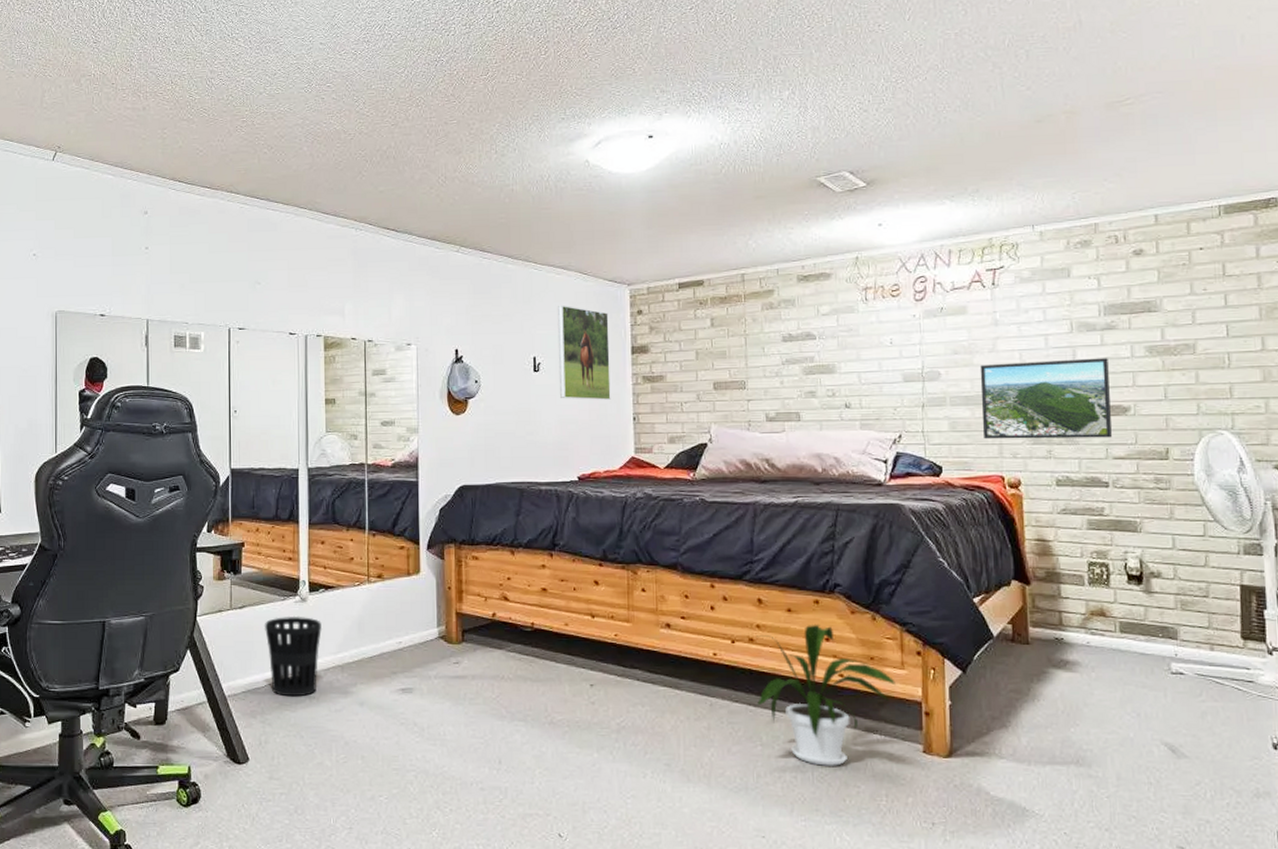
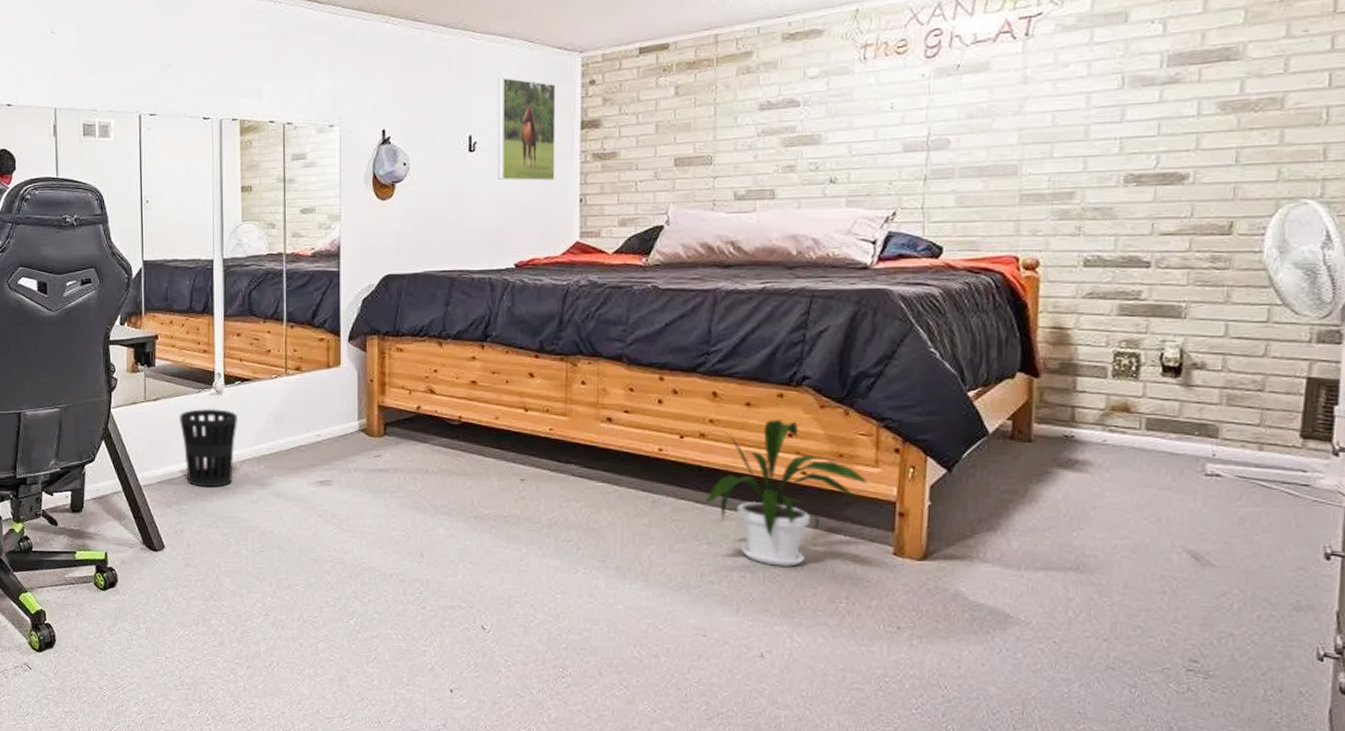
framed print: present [980,358,1112,439] -> none [997,117,1166,216]

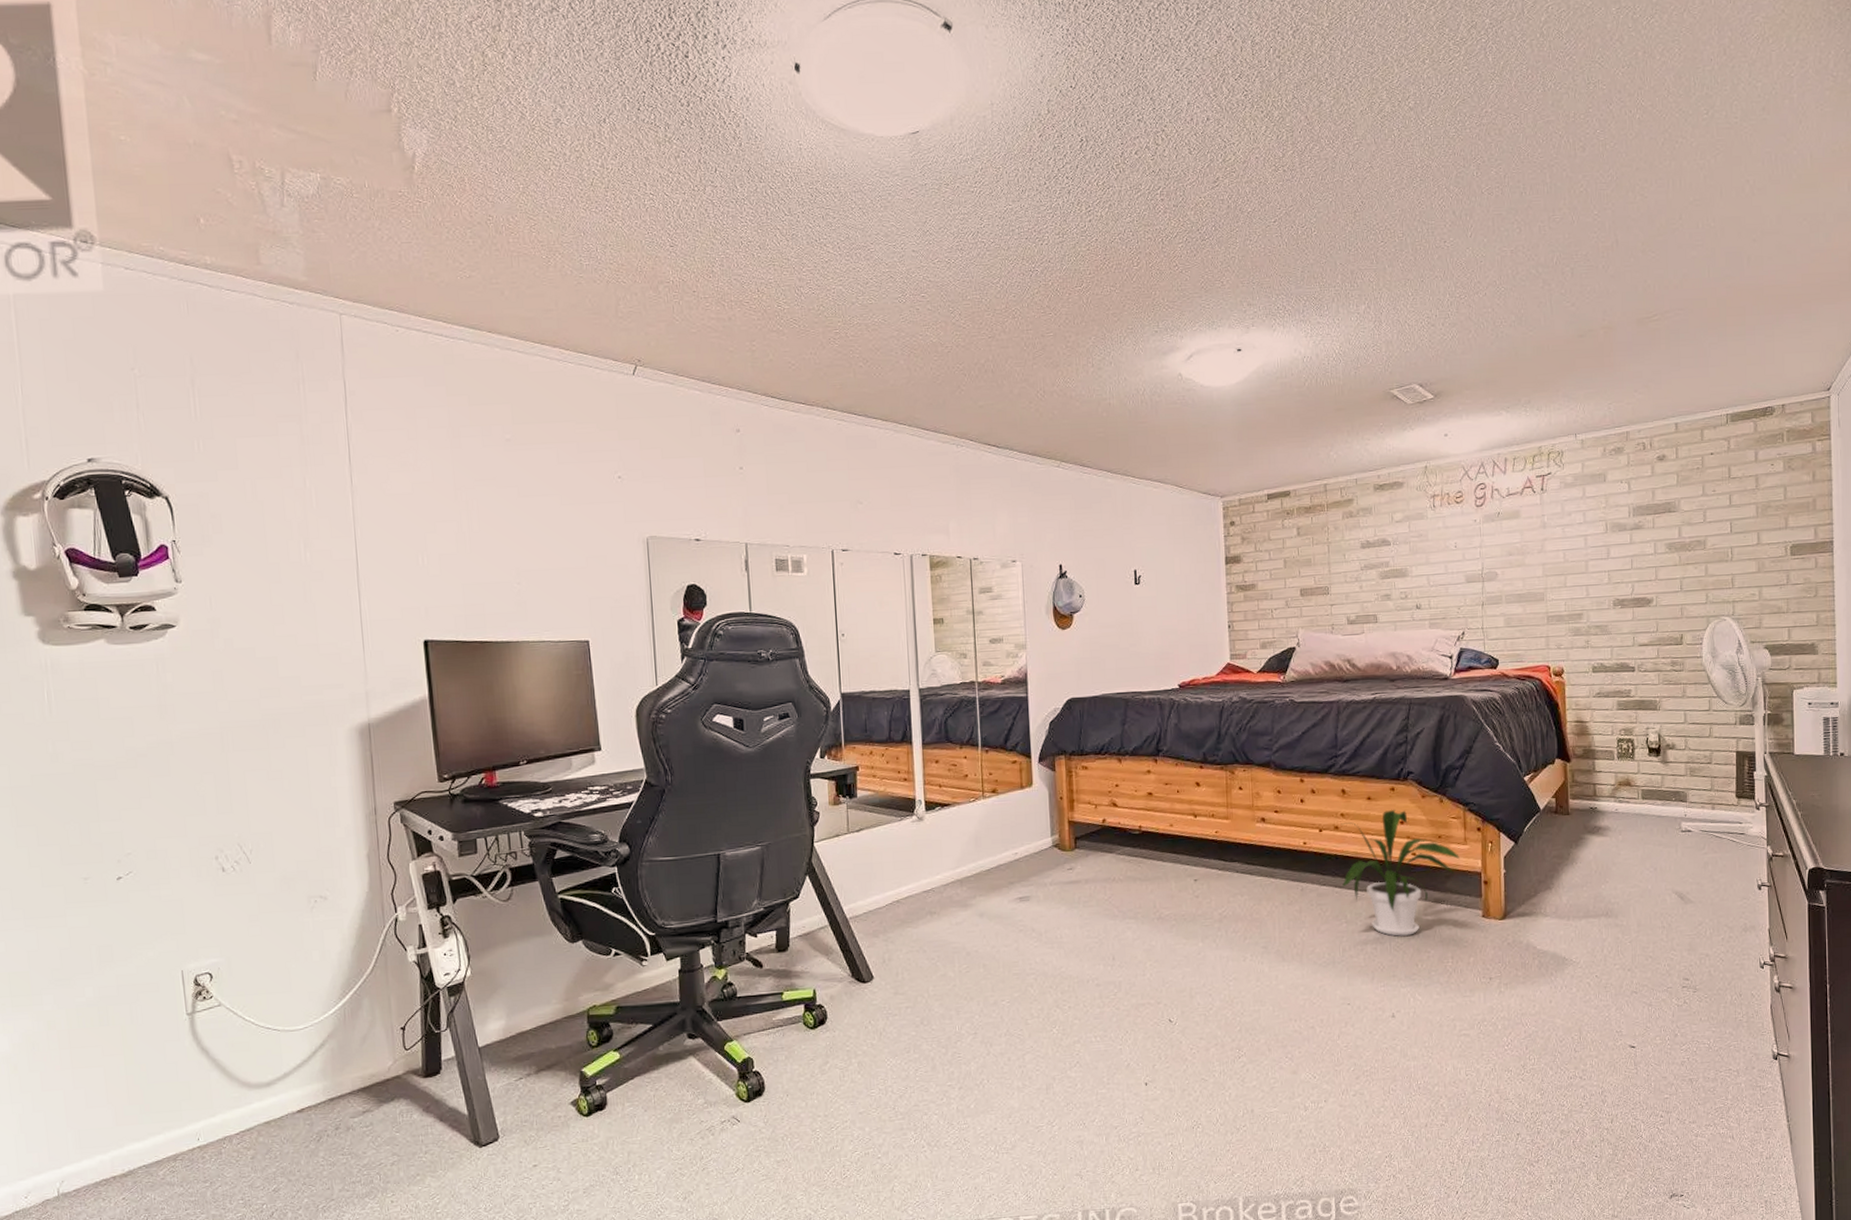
wastebasket: present [178,408,237,488] -> none [882,835,940,914]
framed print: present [498,77,556,181] -> none [1156,518,1207,610]

